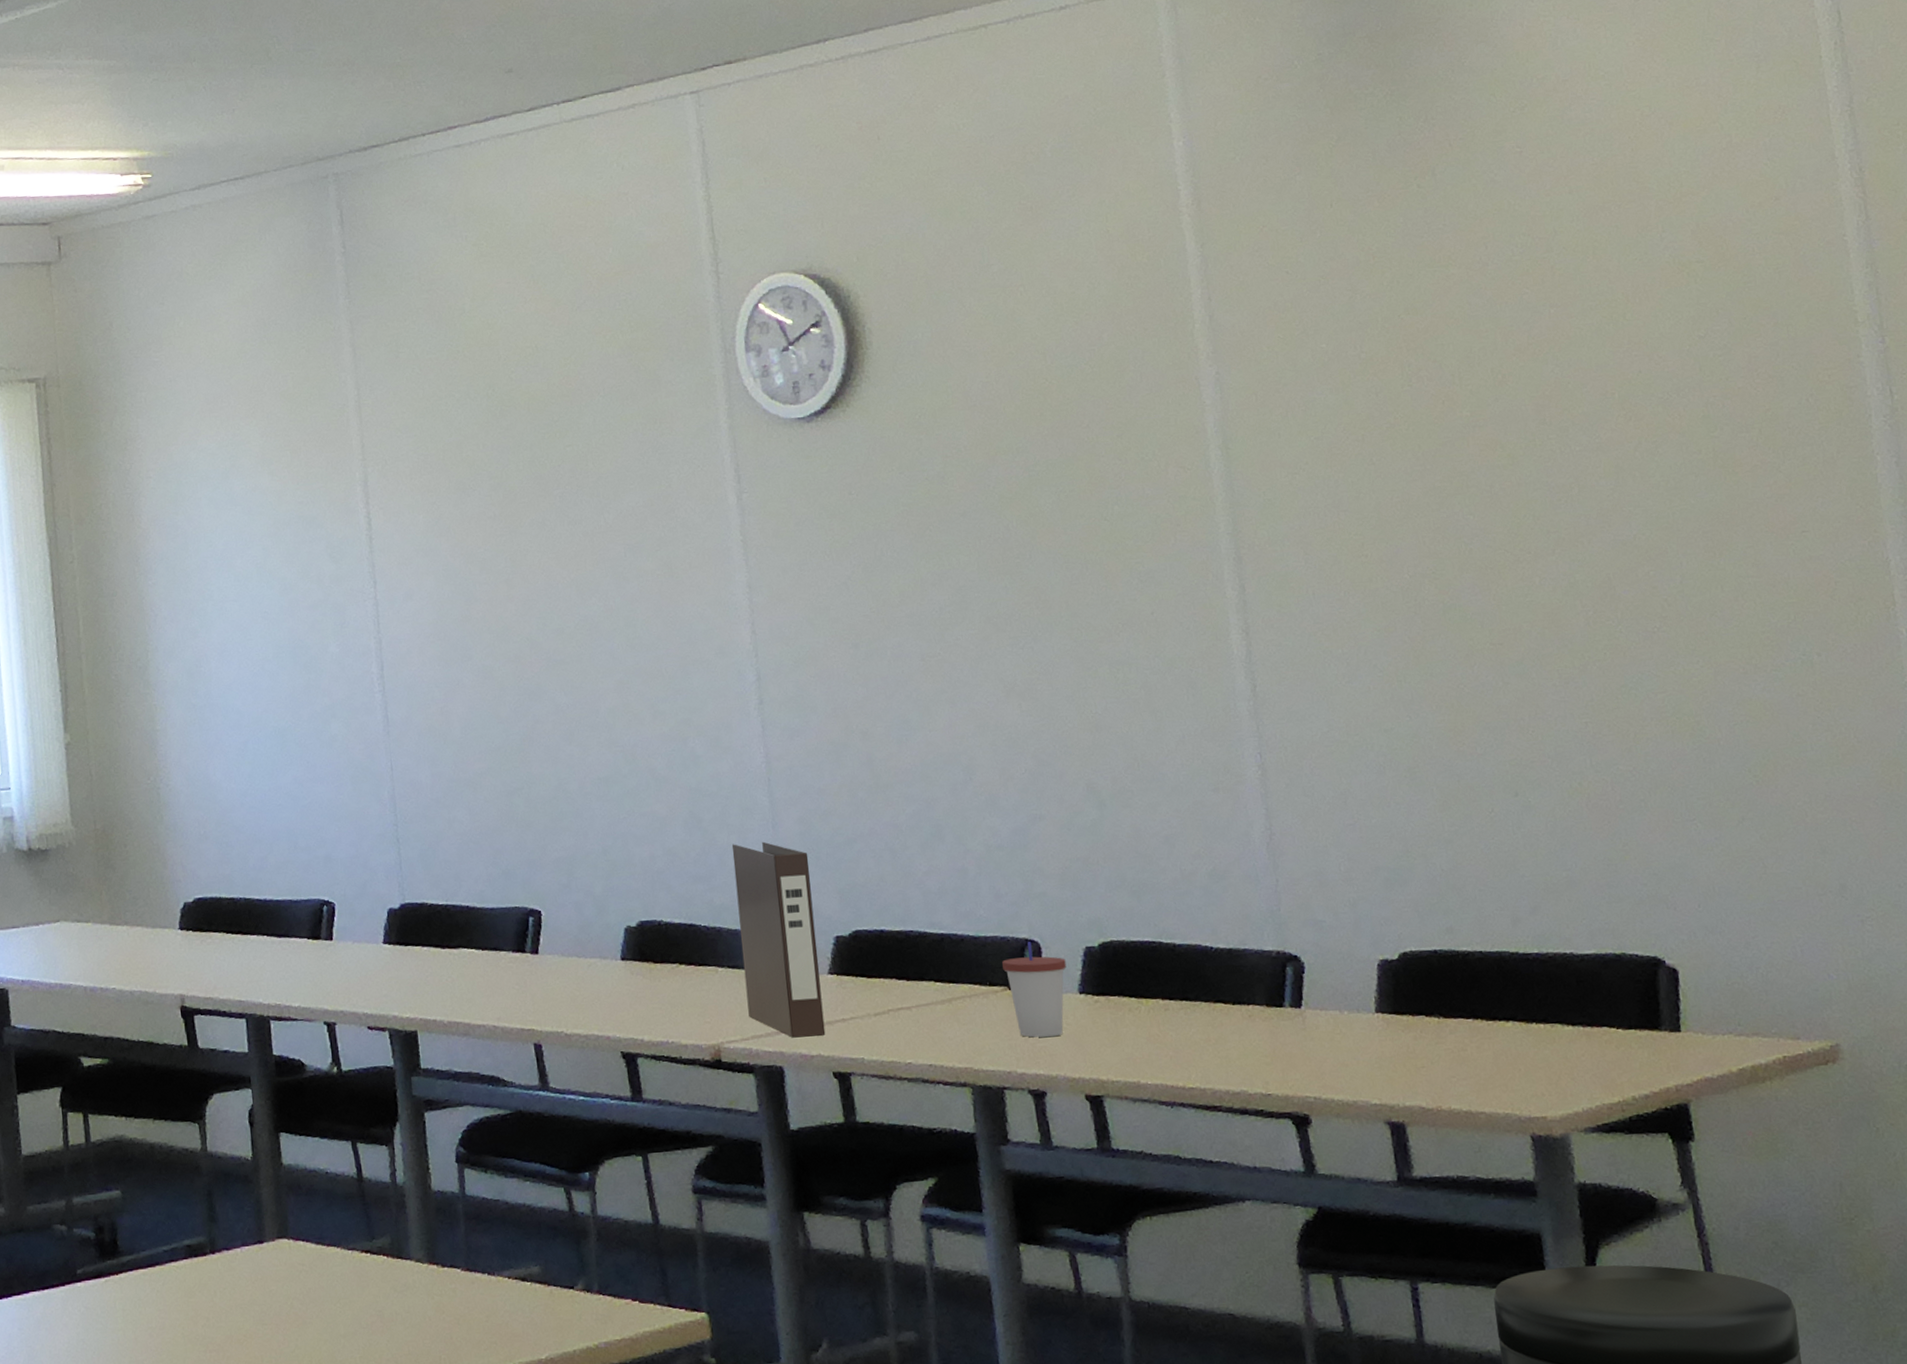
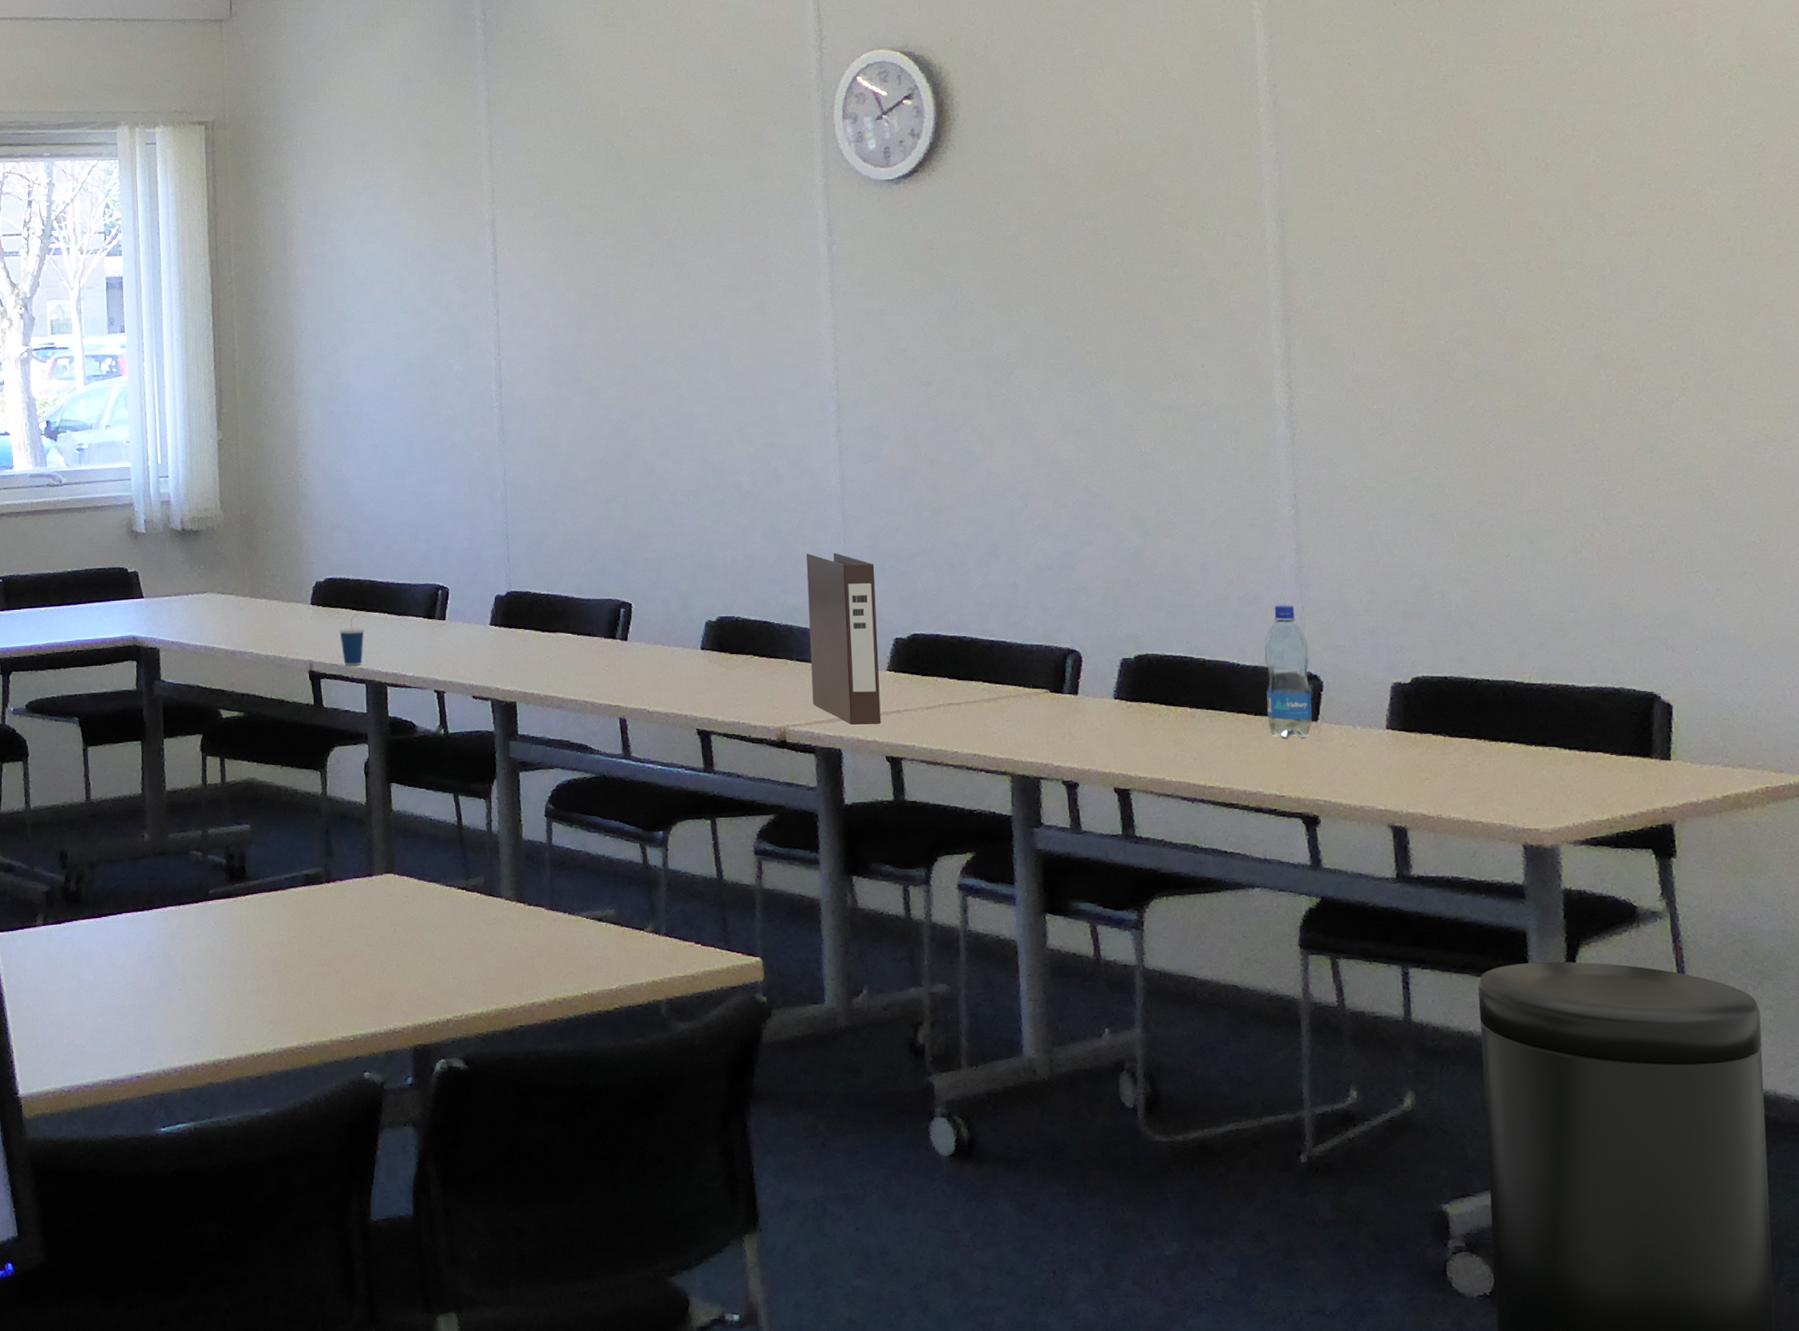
cup: none [212,934,243,998] -> present [338,611,365,666]
cup: present [1002,942,1067,1038] -> none [1045,651,1104,735]
bottle: none [1238,877,1296,1029] -> present [1264,605,1312,739]

